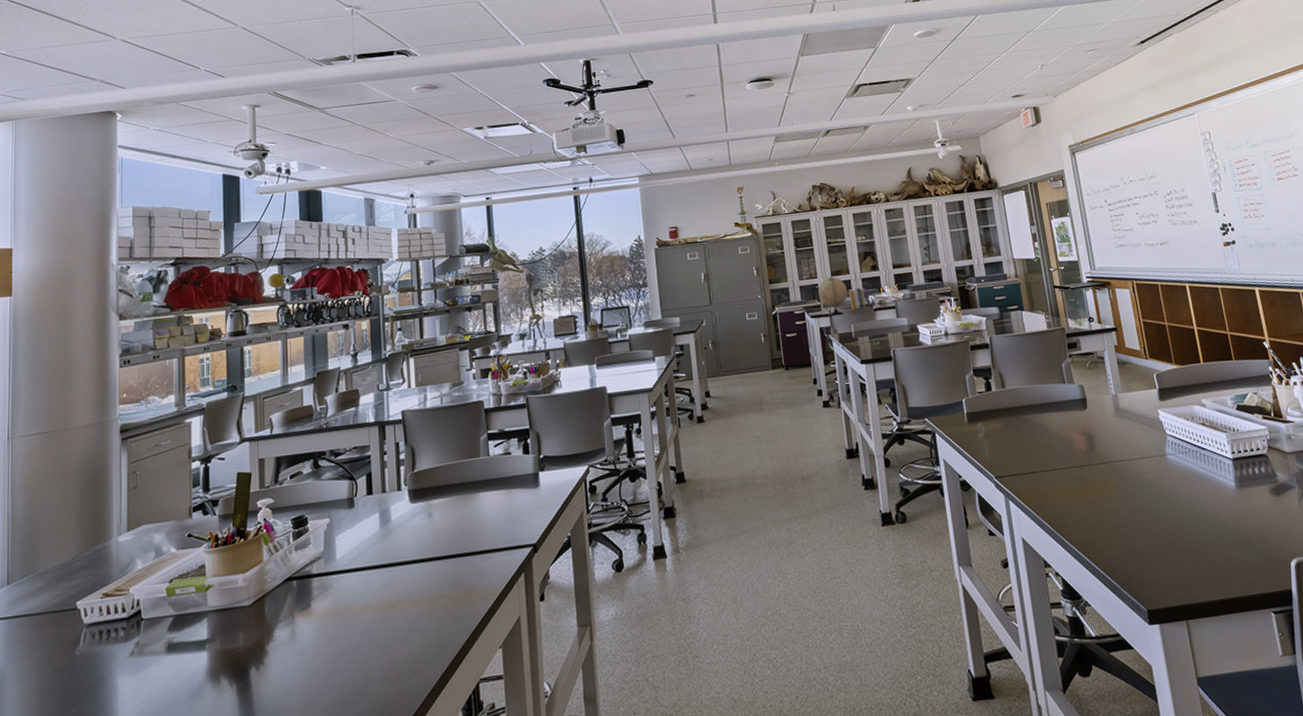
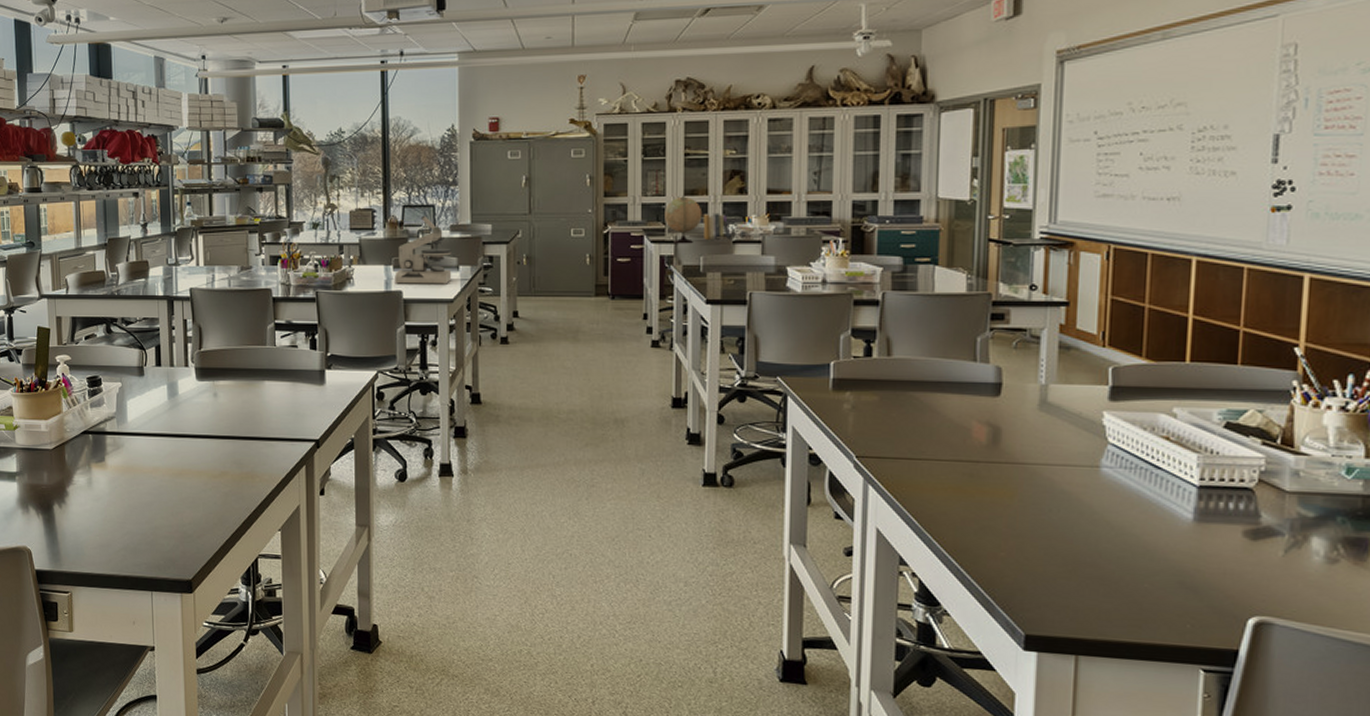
microscope: none [598,316,650,381] -> present [394,215,452,284]

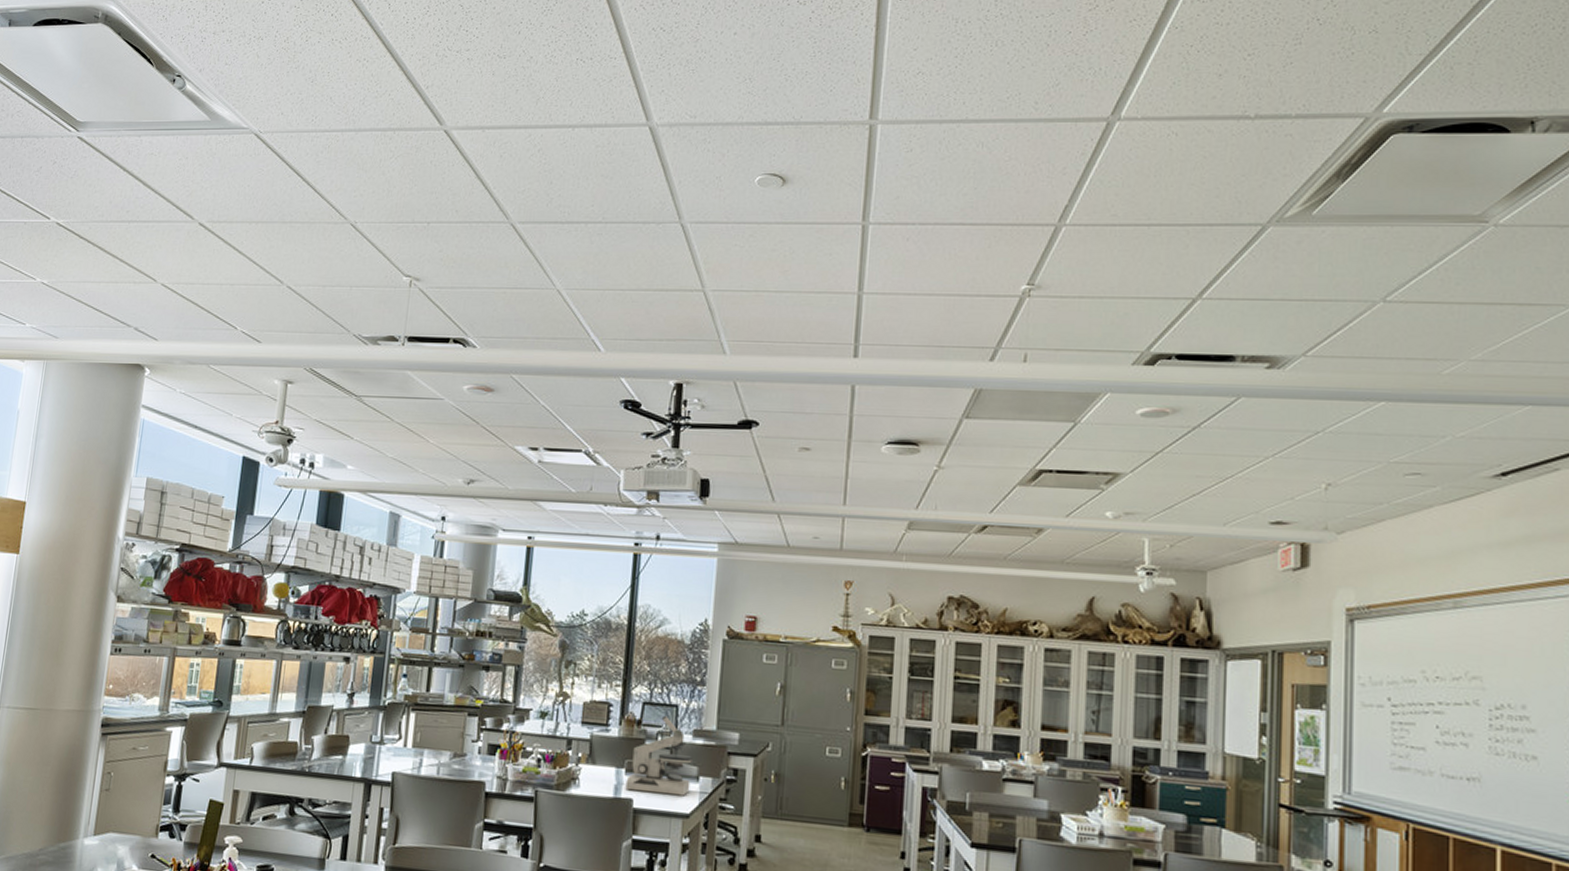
globe: present [665,196,703,244] -> none [929,723,971,778]
books: present [703,212,731,240] -> none [970,744,1001,777]

